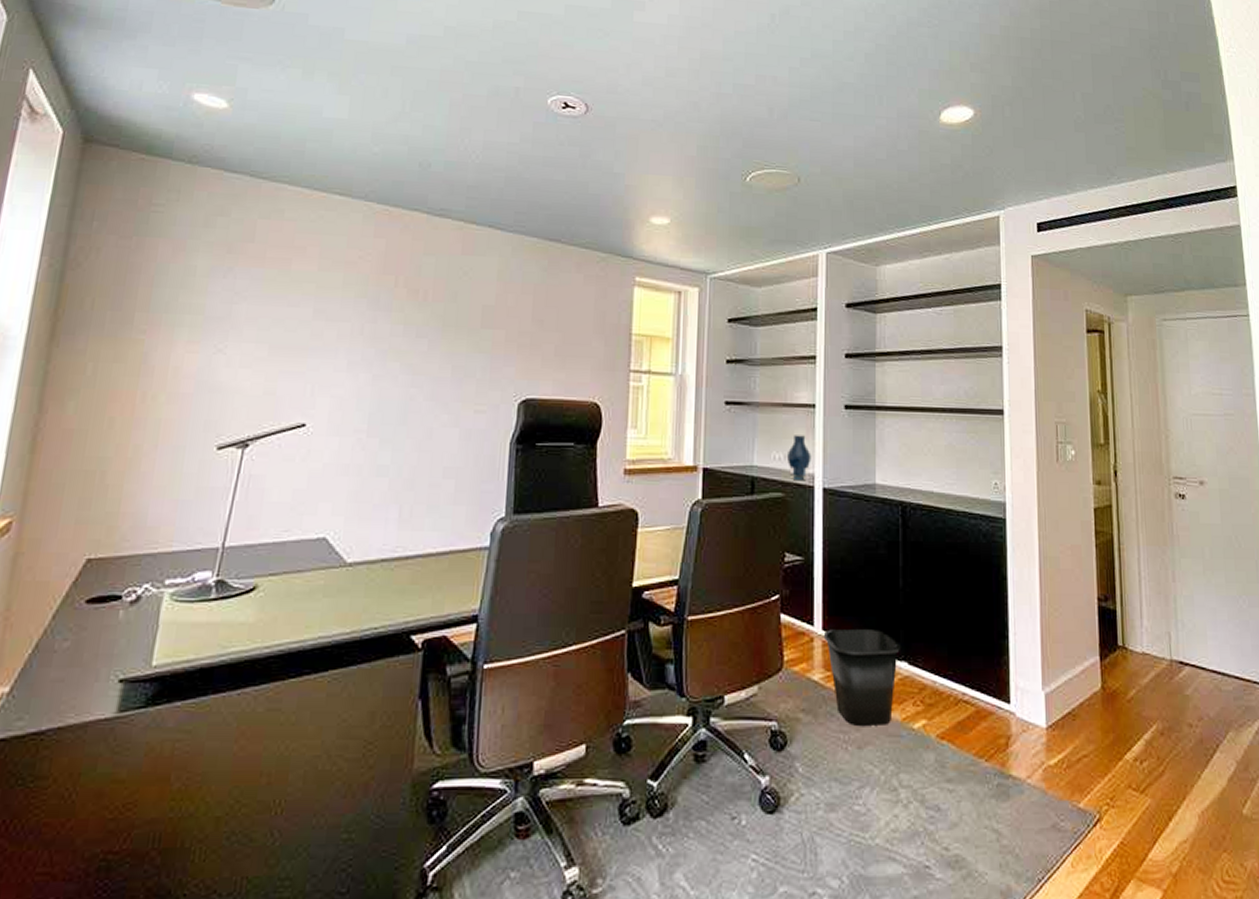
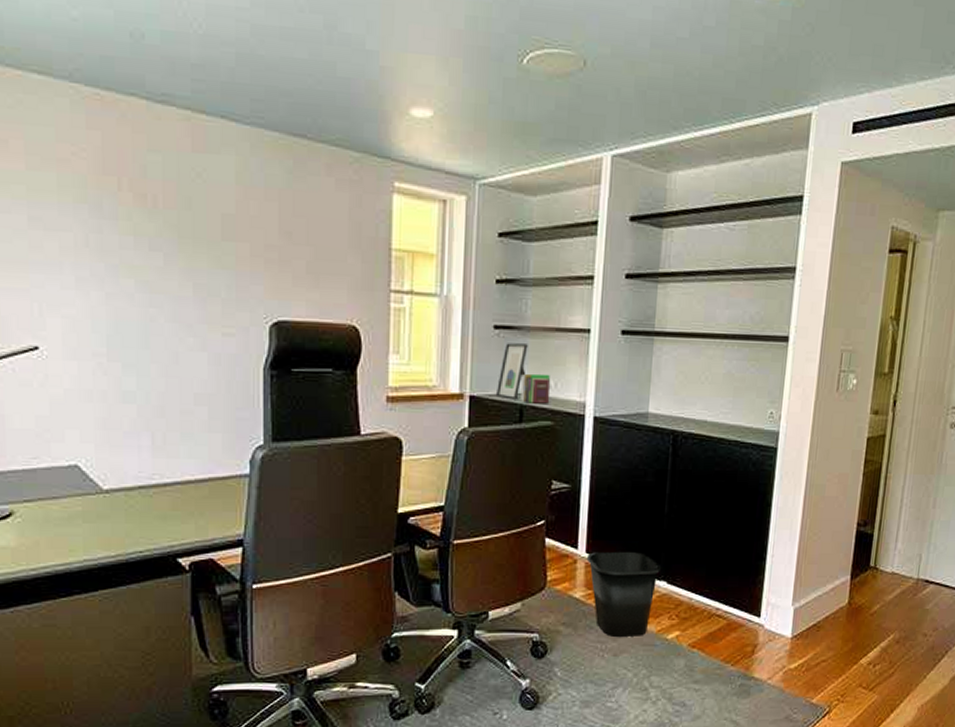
picture frame: none [729,418,757,472] -> present [497,343,528,400]
books: none [751,446,779,476] -> present [520,373,550,404]
vase: present [786,435,811,481] -> none [557,362,584,410]

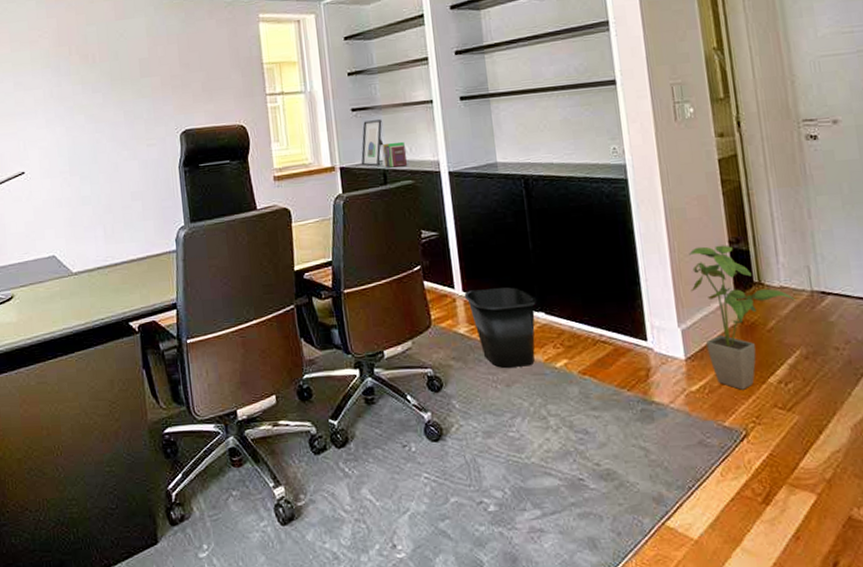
house plant: none [811,526,903,669] -> present [689,245,797,390]

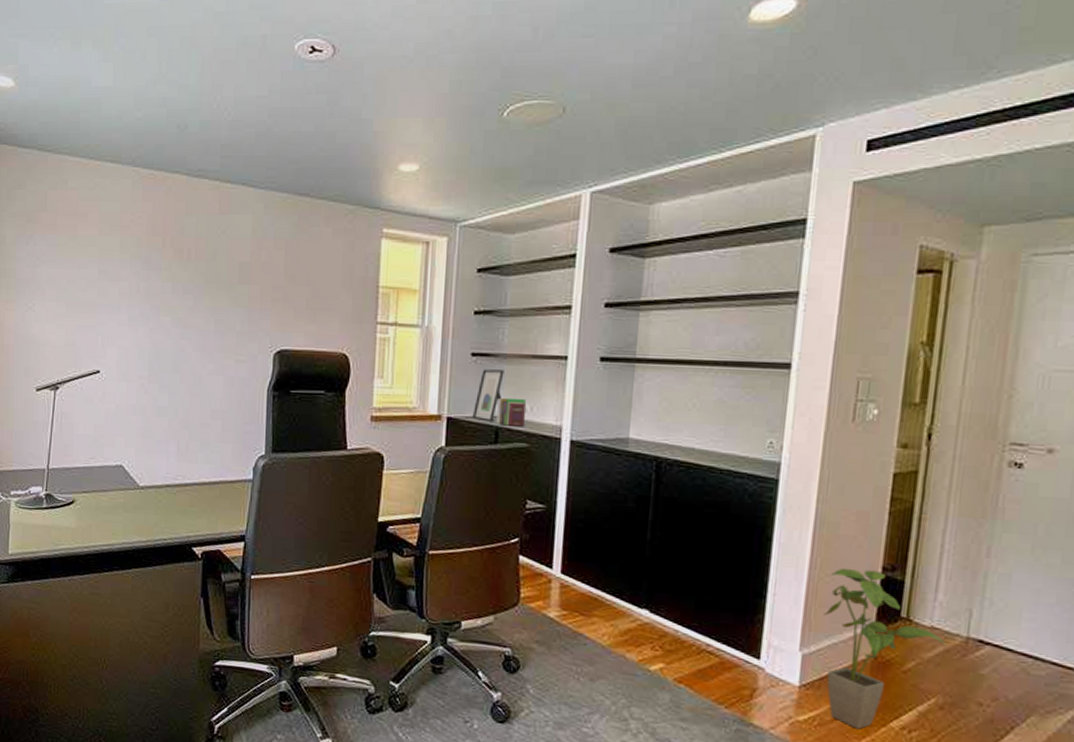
waste bin: present [464,286,538,368] -> none [561,573,644,664]

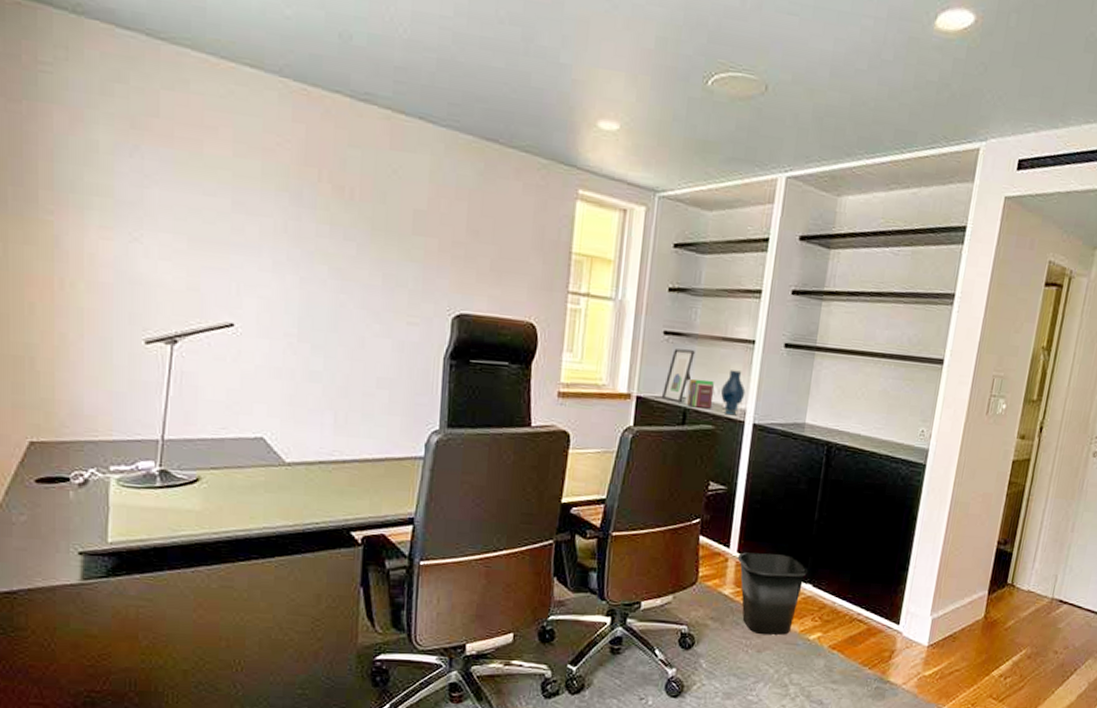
vase: none [533,387,560,433] -> present [720,370,746,416]
waste bin: none [561,573,644,664] -> present [737,552,809,635]
house plant: present [824,567,947,729] -> none [948,542,1038,679]

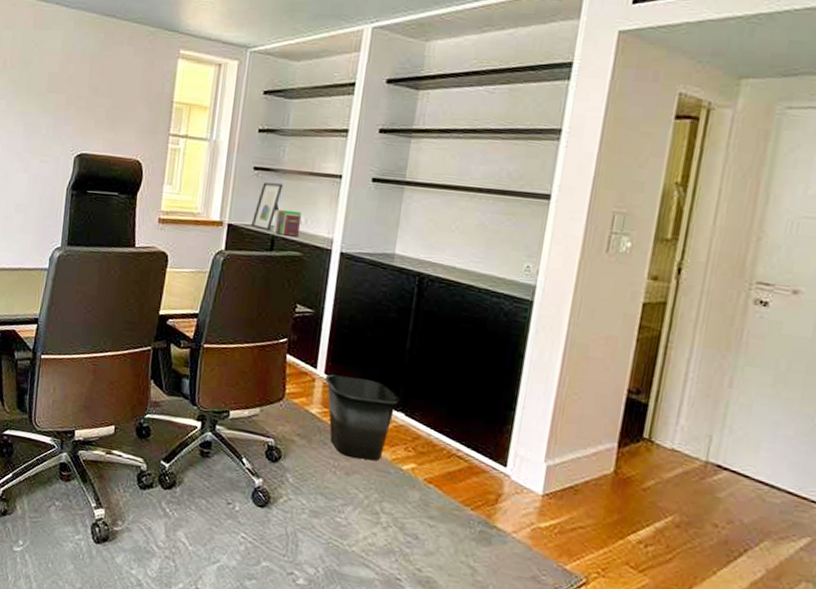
vase: present [720,370,746,416] -> none [307,202,333,244]

